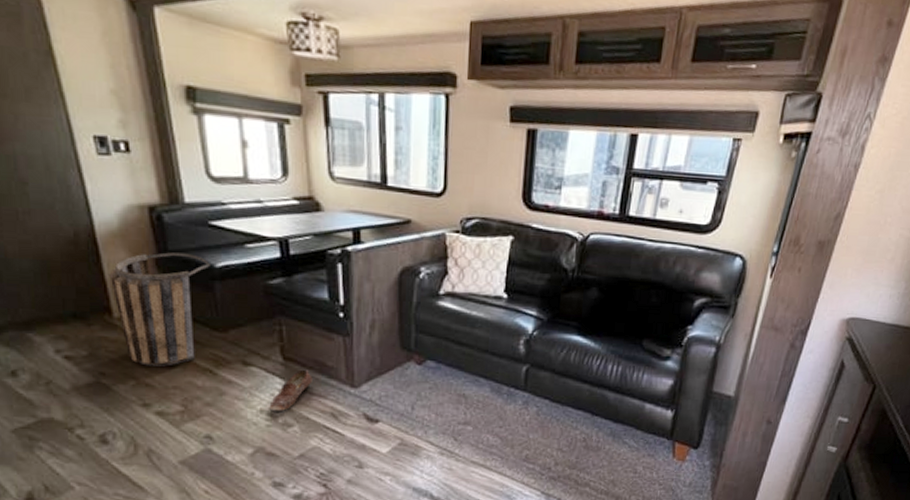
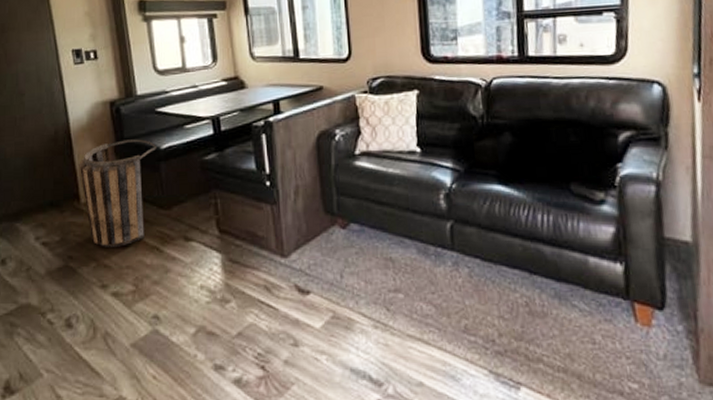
shoe: present [269,369,312,411] -> none [208,241,246,286]

